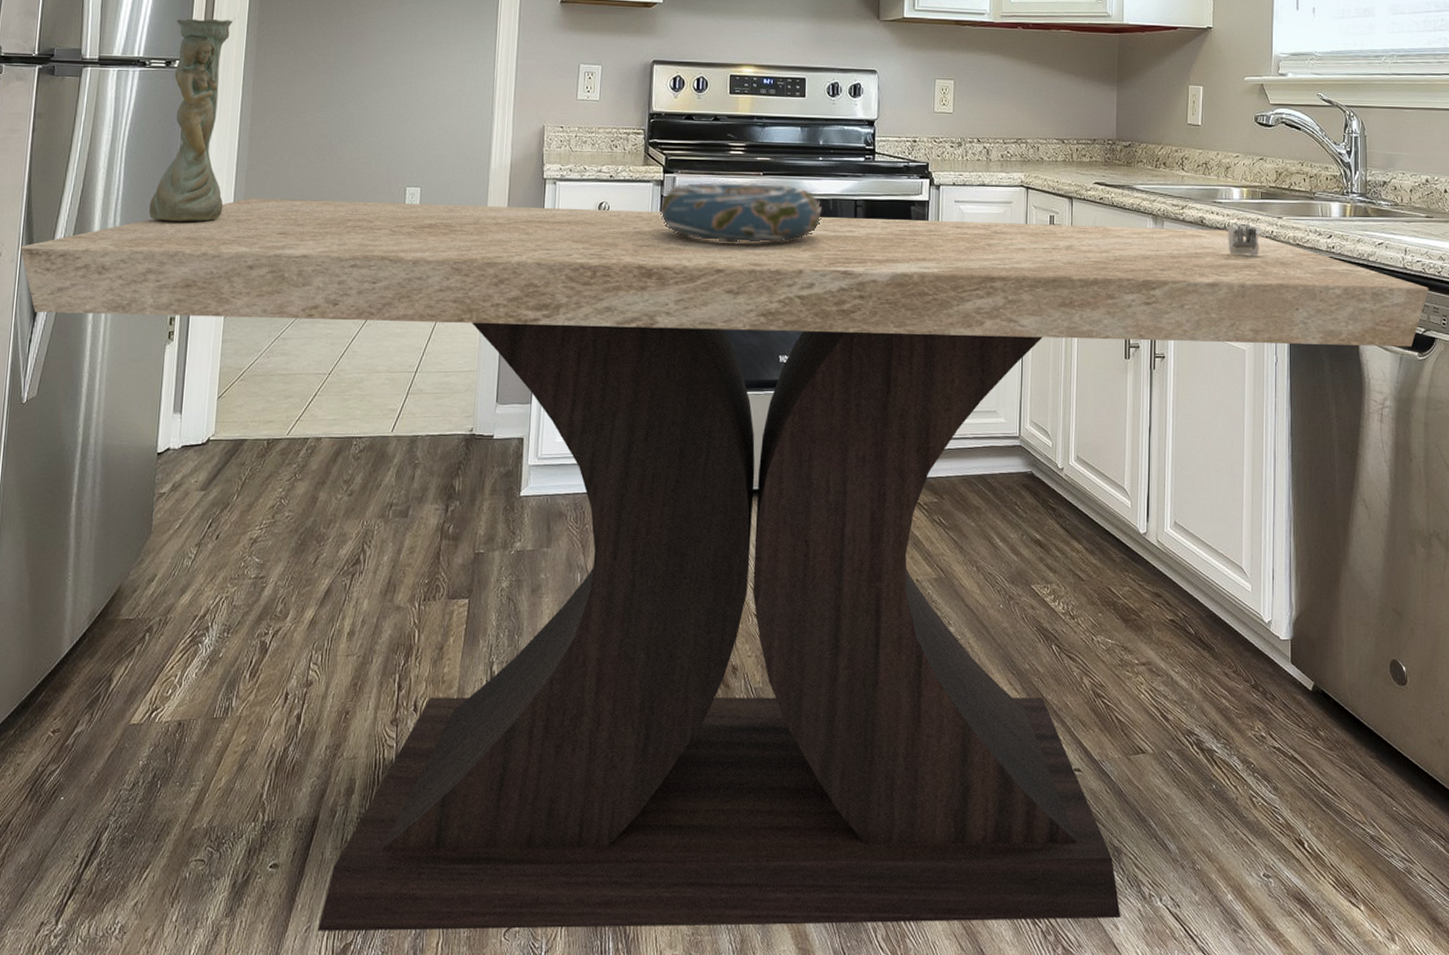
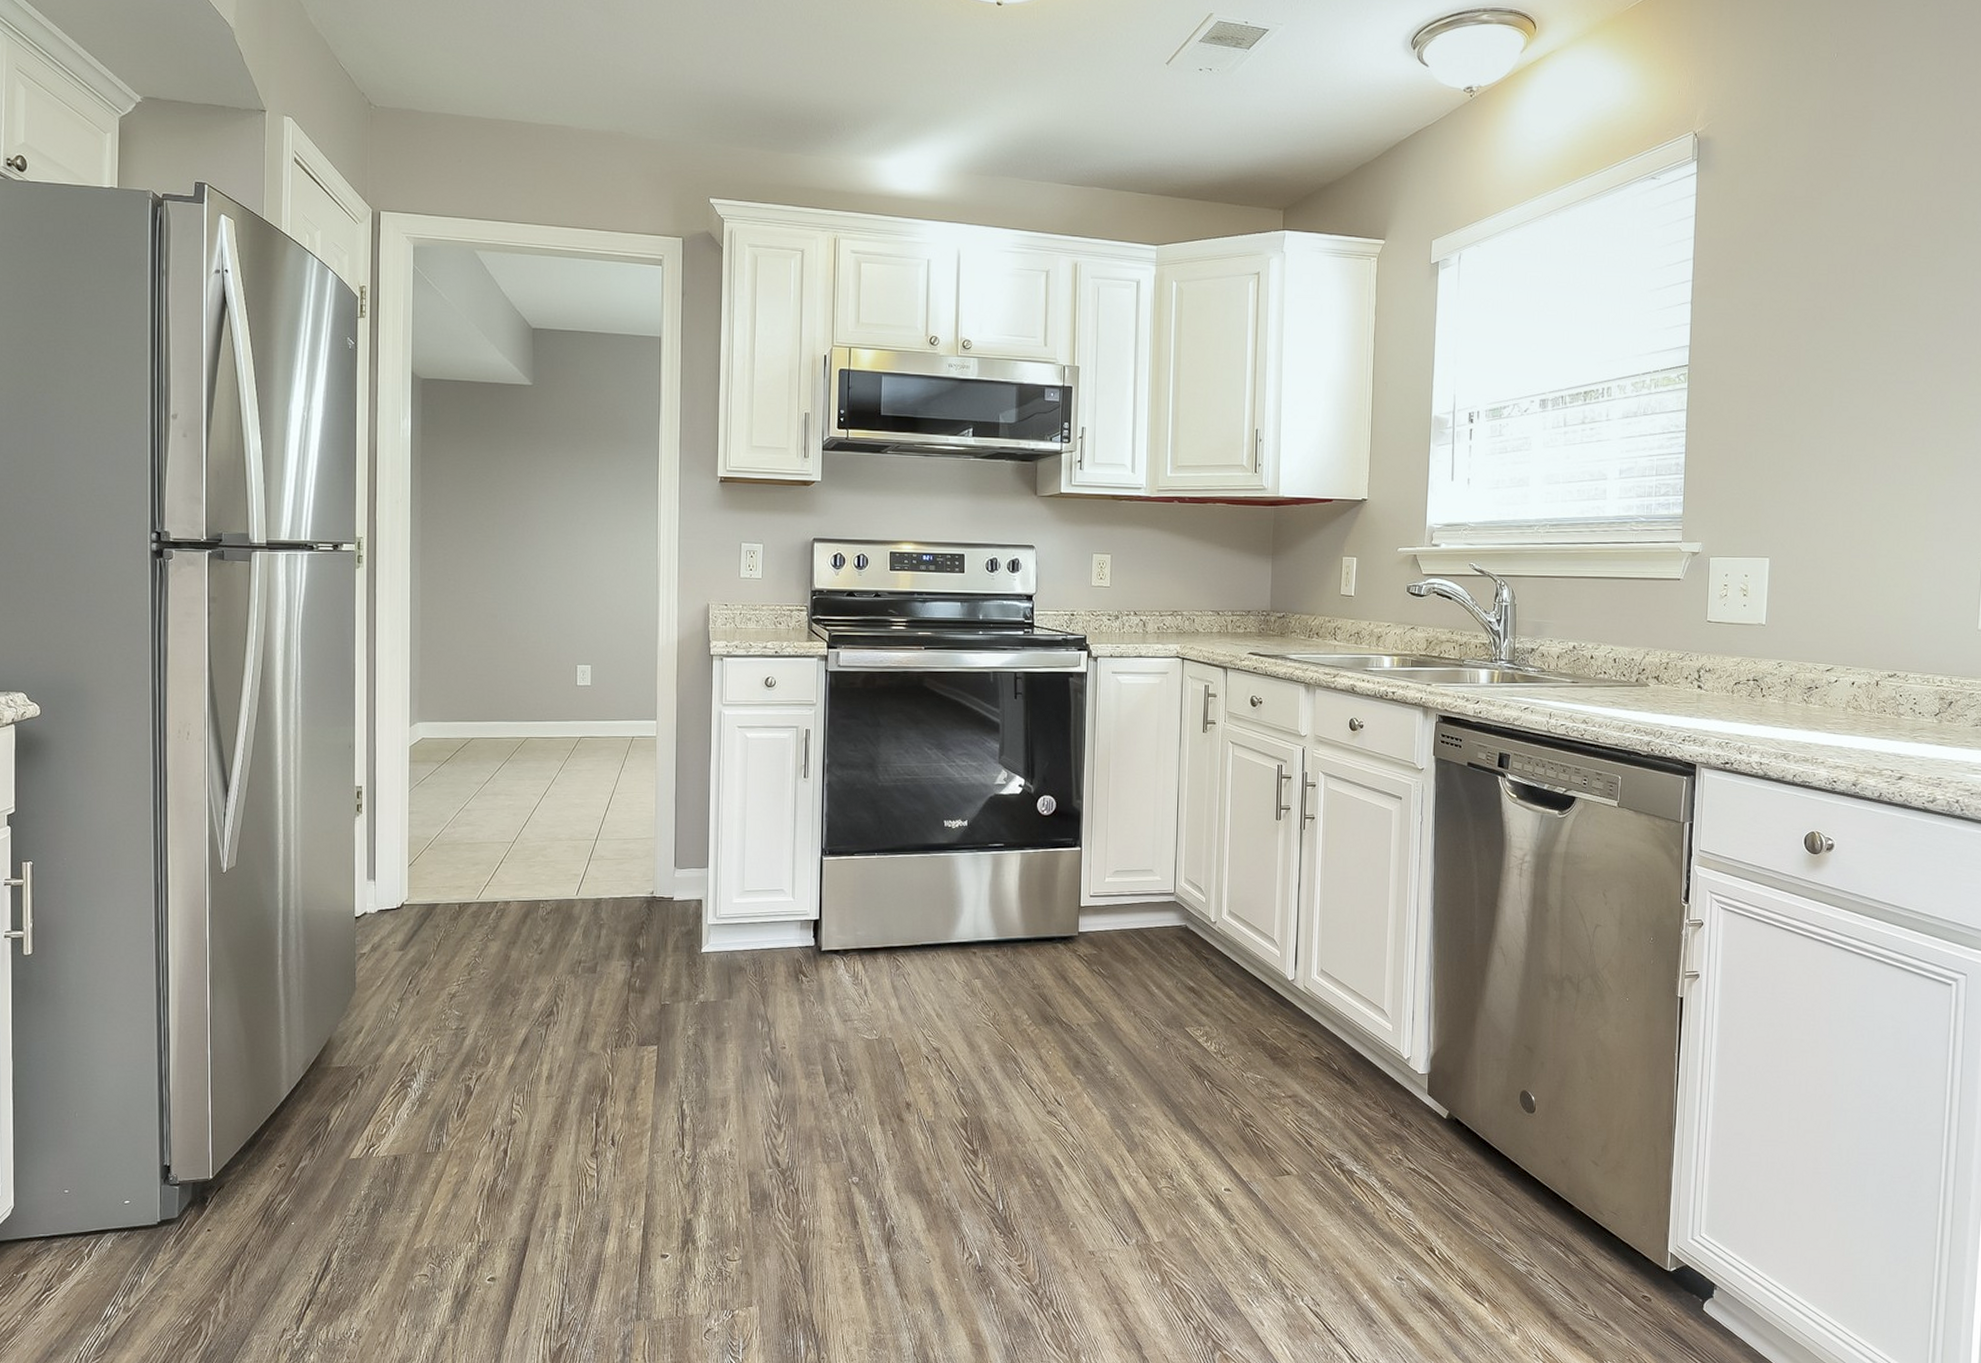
table: present [19,198,1429,932] -> none [206,677,1572,1334]
vase: present [148,18,233,222] -> none [328,502,400,701]
decorative bowl: present [659,181,823,243] -> none [824,656,984,715]
napkin holder: present [1228,221,1261,256] -> none [1378,688,1410,721]

